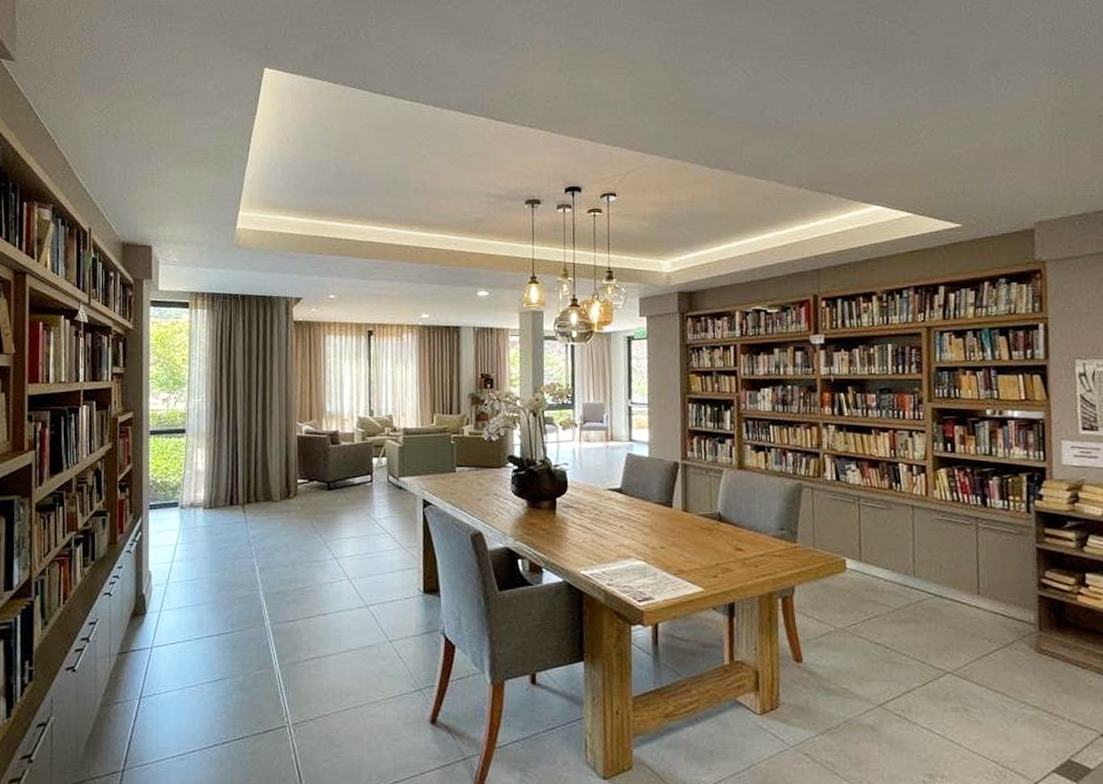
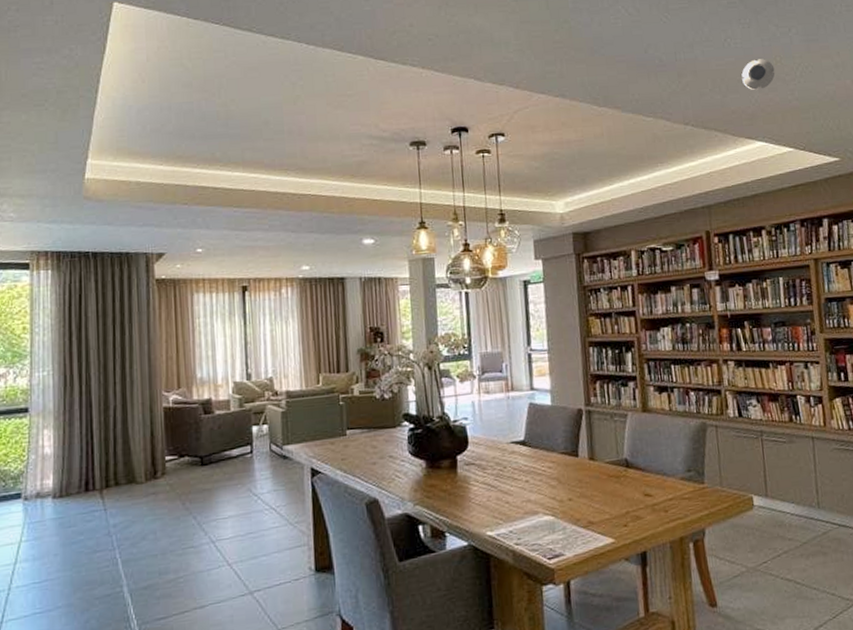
smoke detector: none [861,120,898,154] -> present [741,59,775,91]

